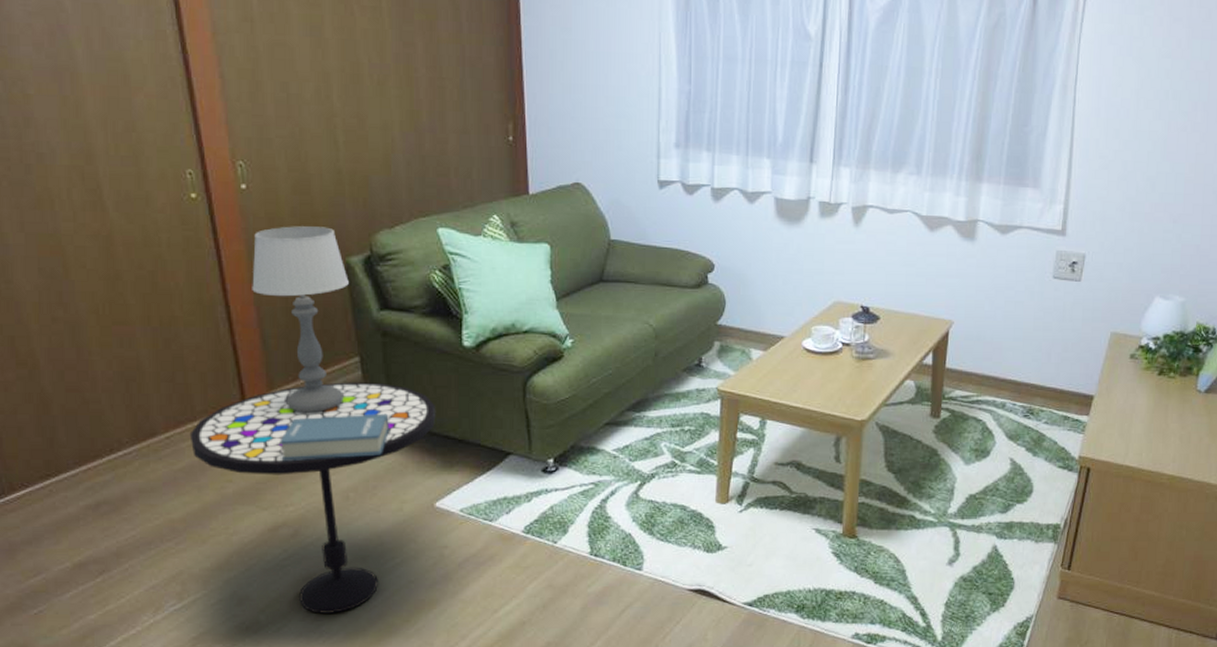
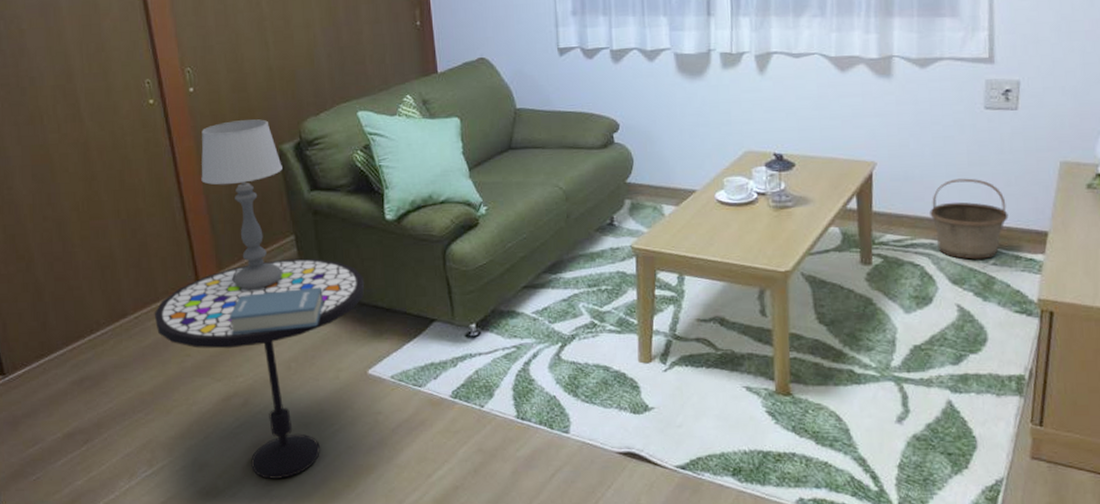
basket: none [996,342,1063,418] -> present [930,178,1009,260]

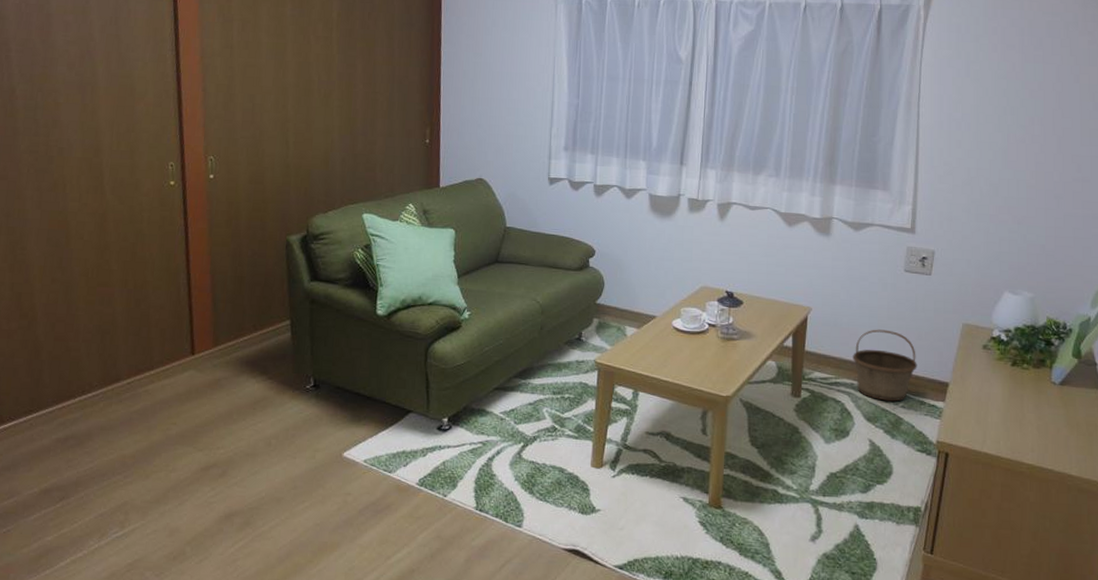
side table: present [154,258,365,479] -> none [146,341,350,550]
table lamp: present [201,119,282,290] -> none [209,209,287,368]
book: present [229,287,323,335] -> none [218,370,310,409]

